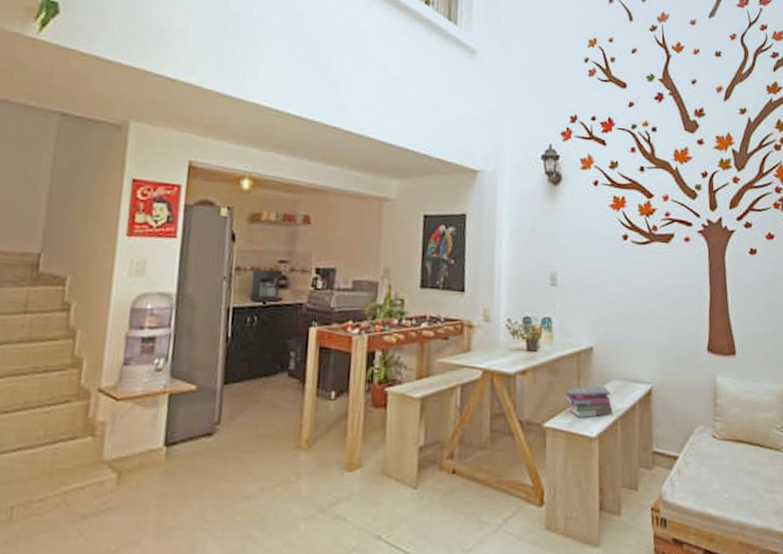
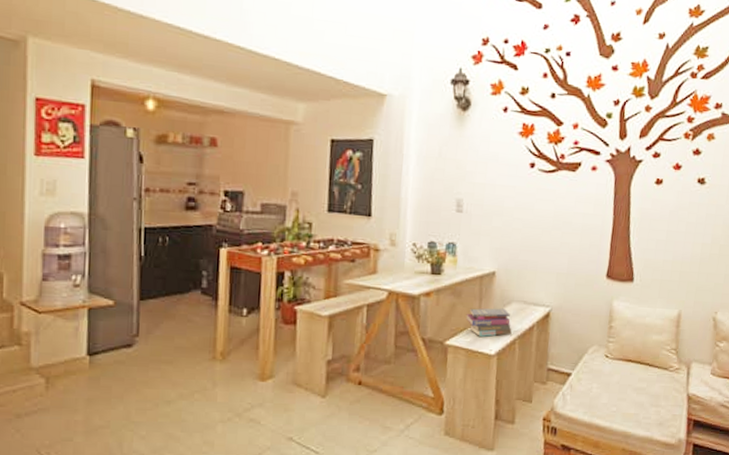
coffee maker: present [251,269,283,303] -> none [161,190,193,224]

